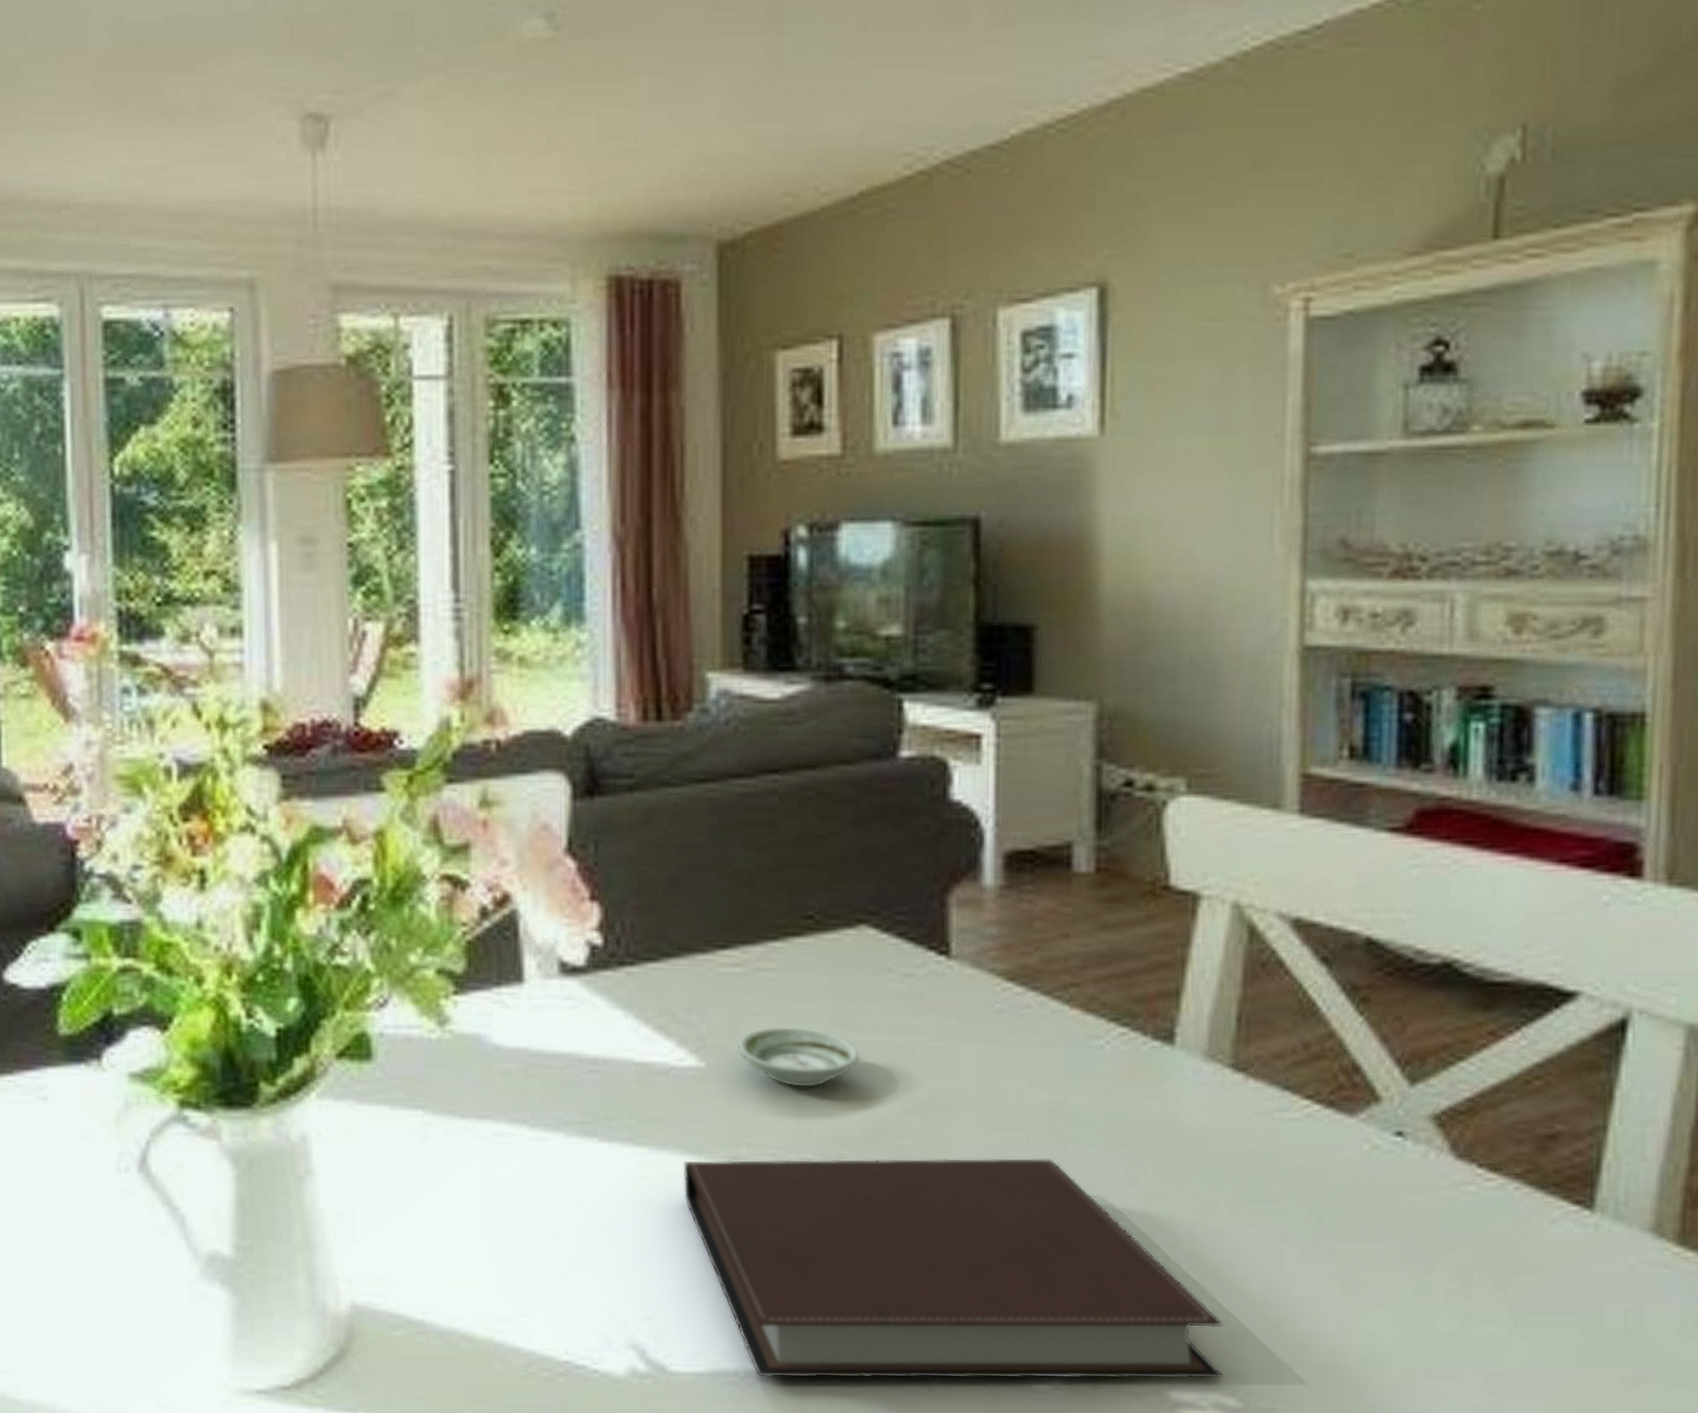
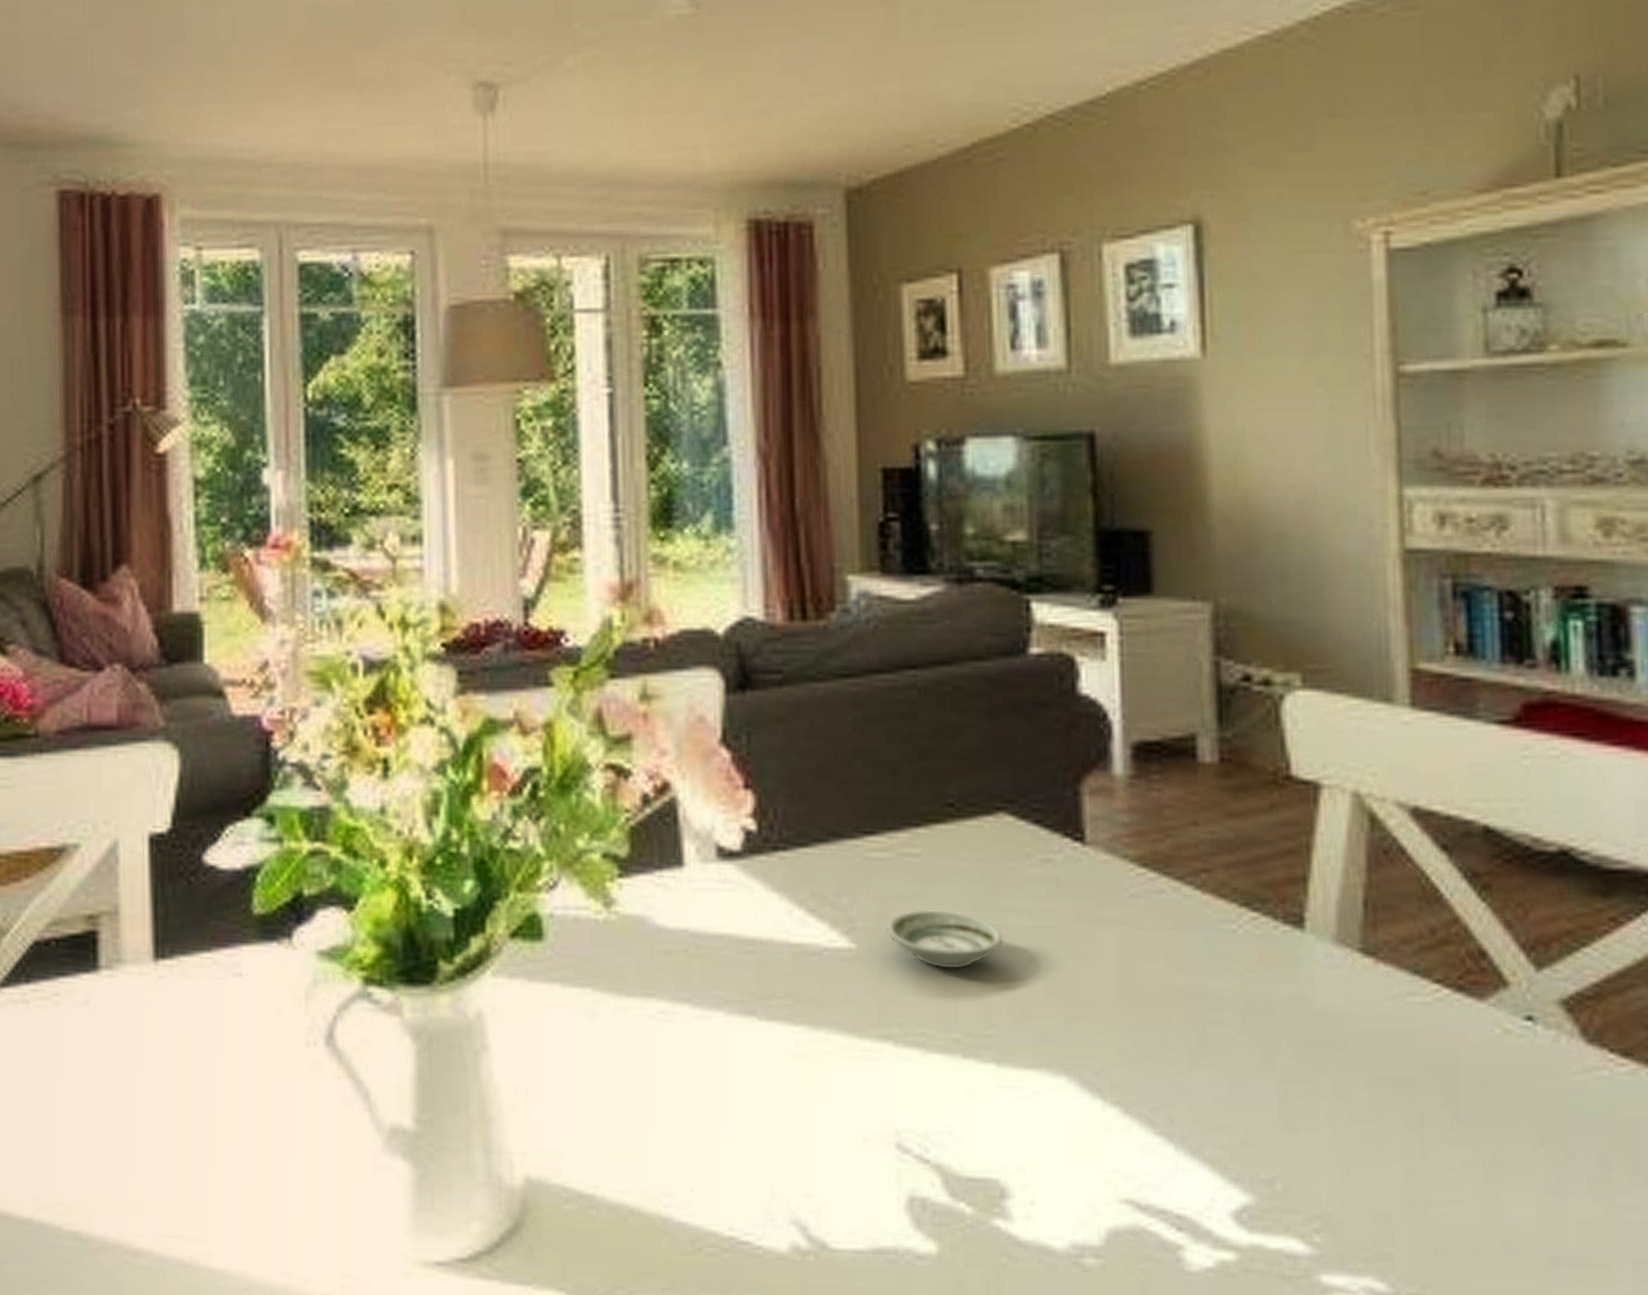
notebook: present [683,1158,1223,1379] -> none [838,1039,1372,1263]

